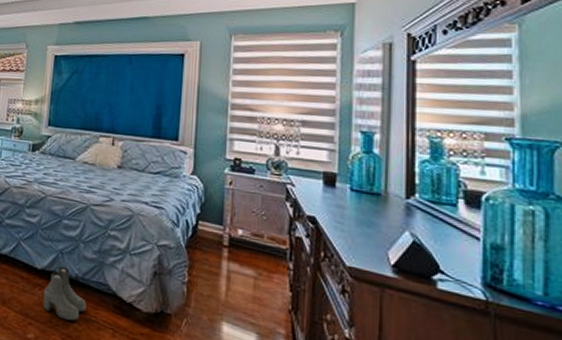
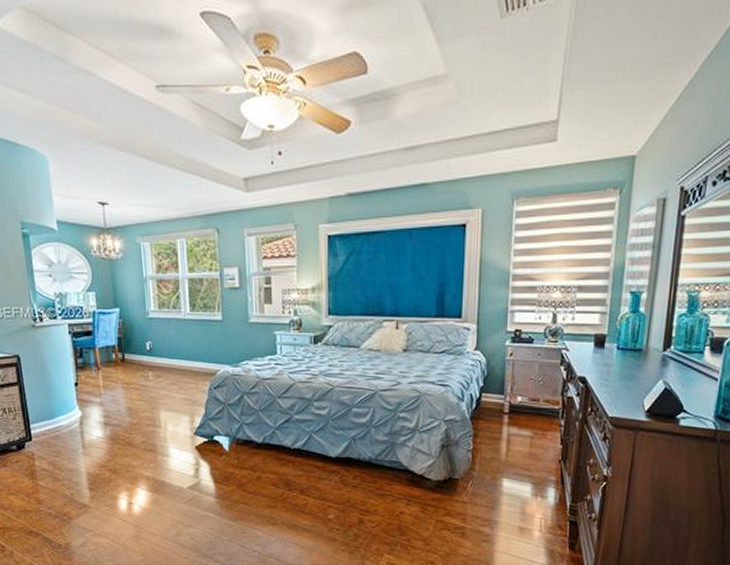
boots: present [43,266,86,322] -> none [340,451,381,498]

